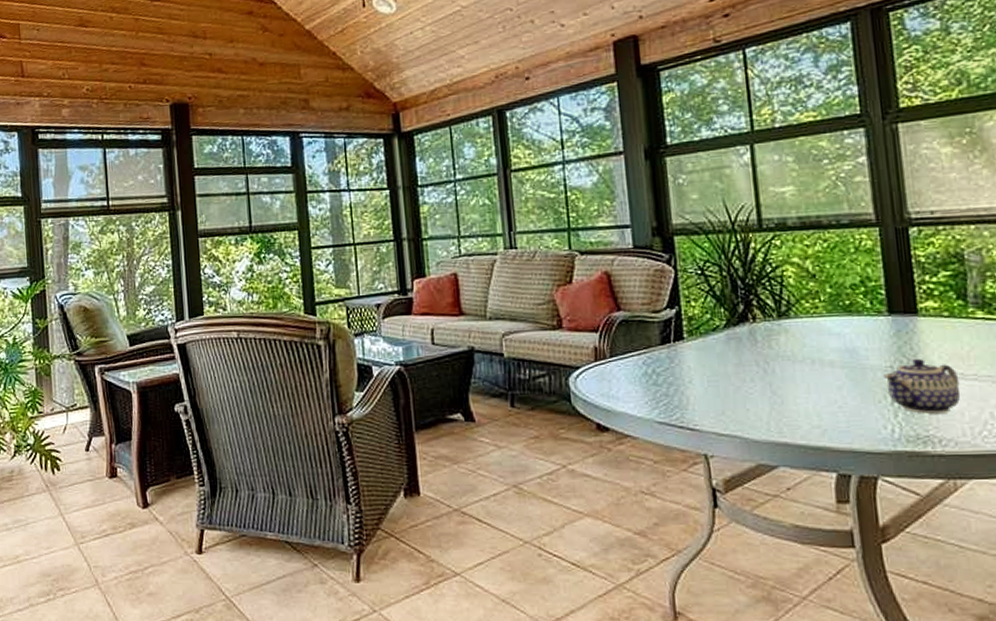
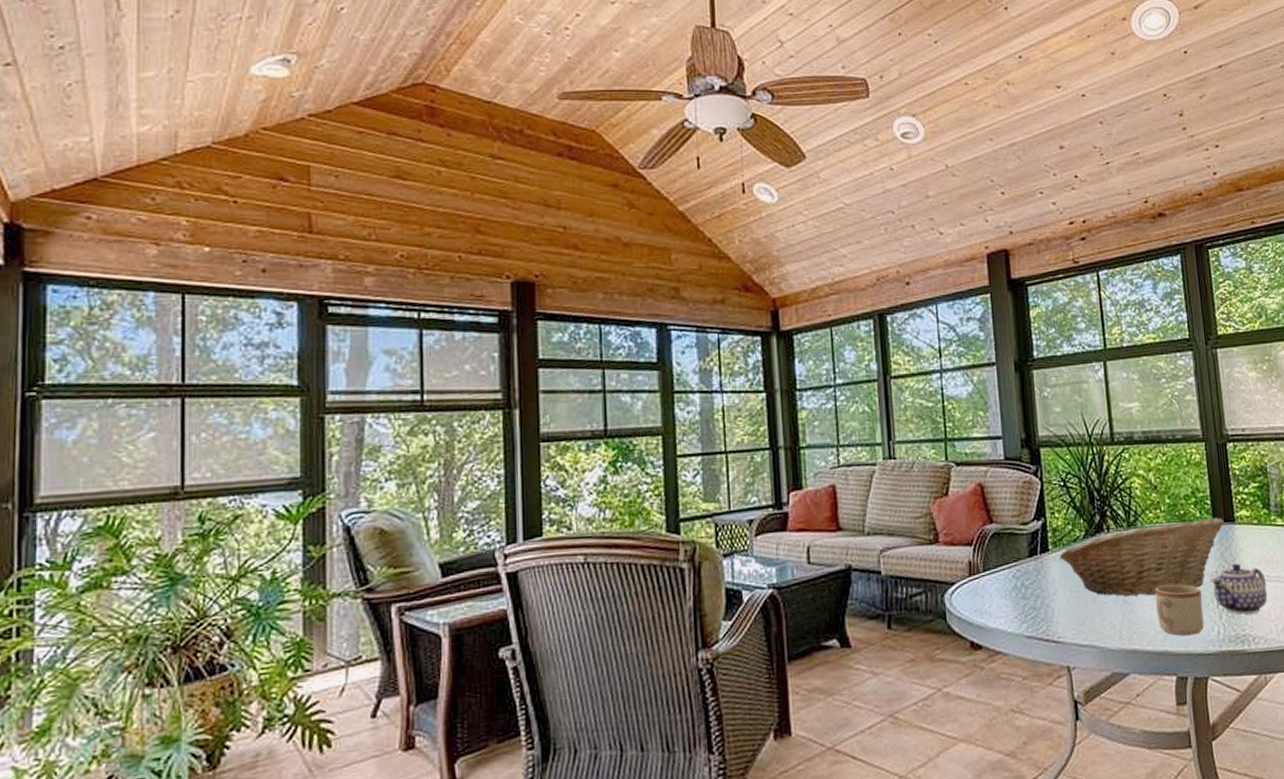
fruit basket: none [696,309,904,389] -> present [1059,517,1225,597]
mug: none [811,377,874,433] -> present [1155,584,1204,636]

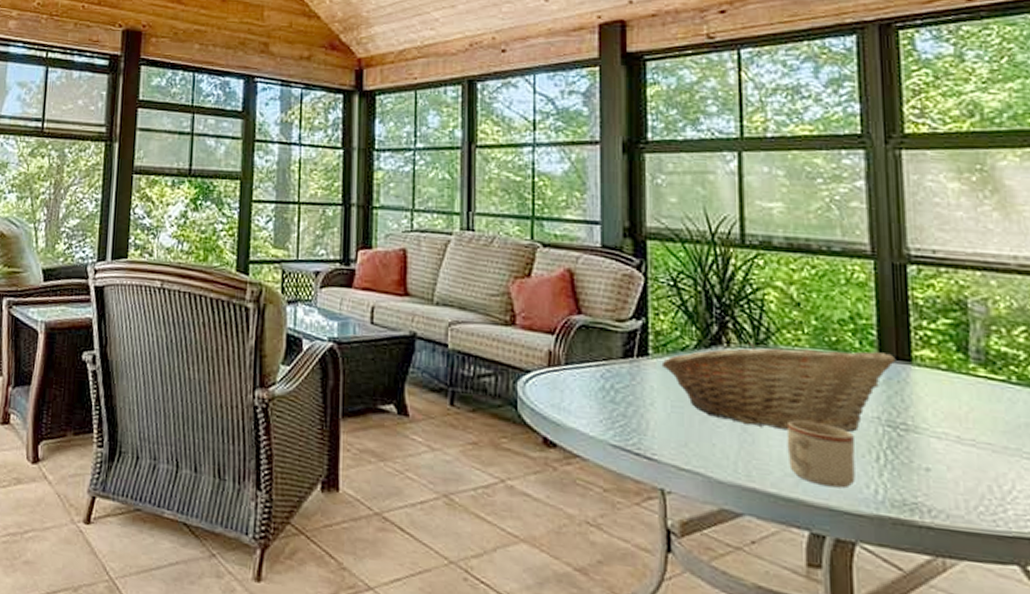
teapot: present [1211,564,1268,615] -> none [870,413,956,480]

